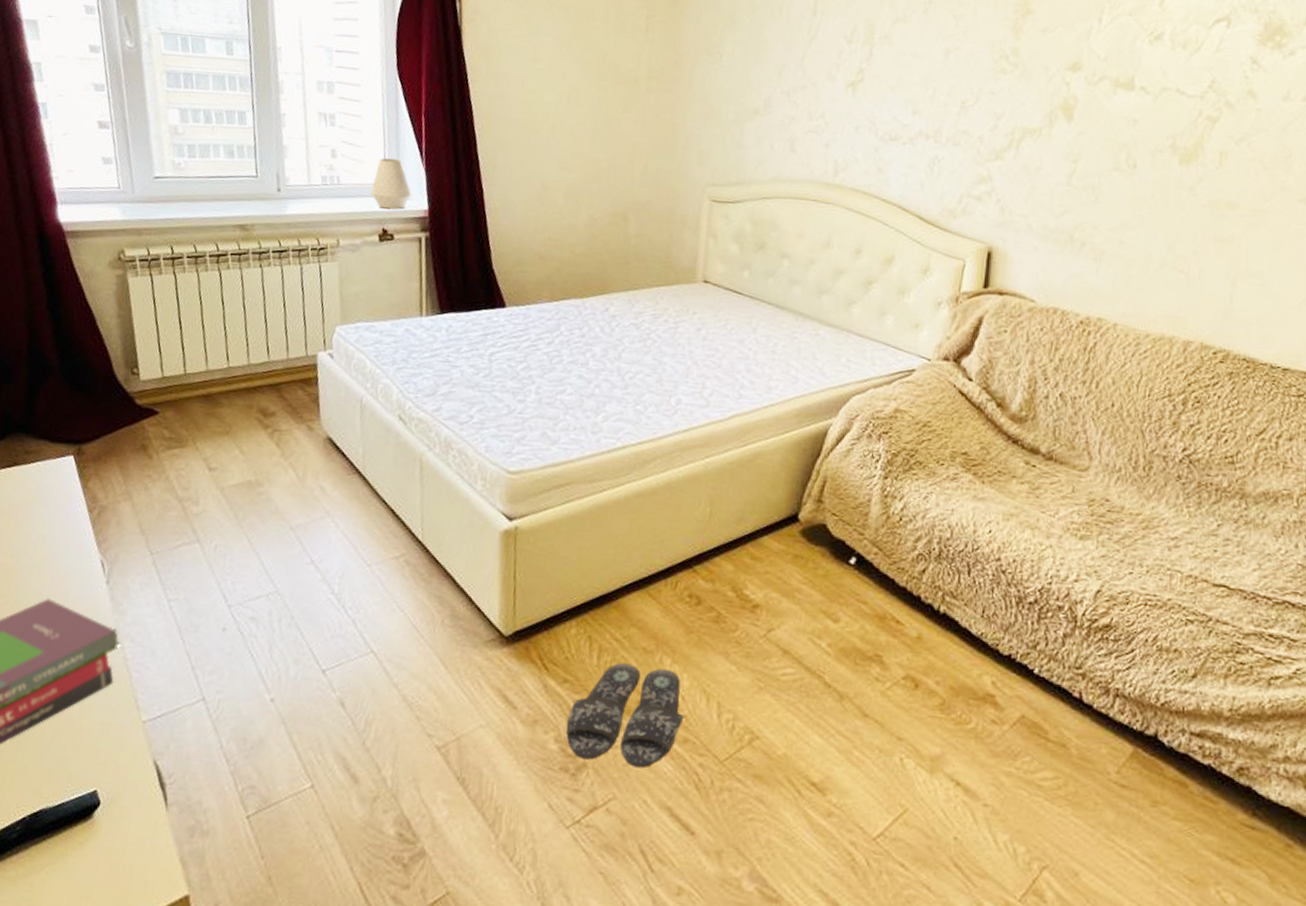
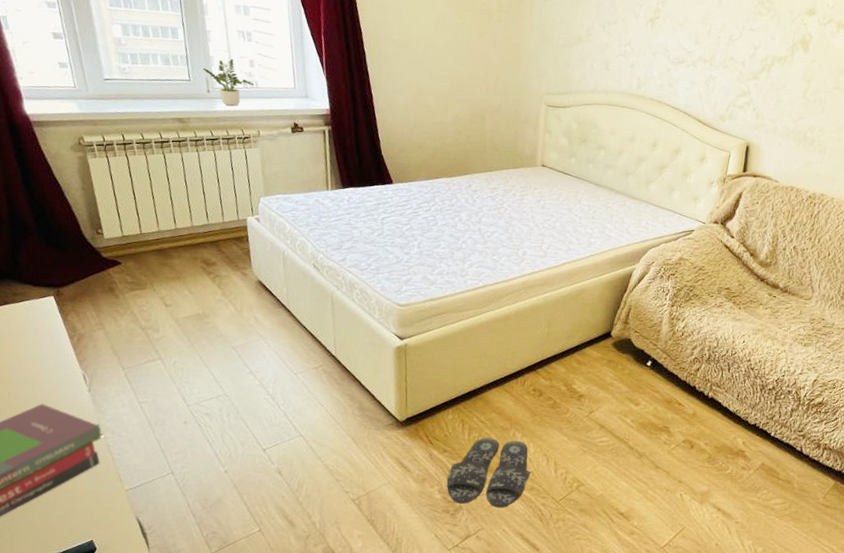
potted plant: none [273,148,336,208] -> present [202,59,254,106]
vase: present [370,158,412,210] -> none [283,68,317,109]

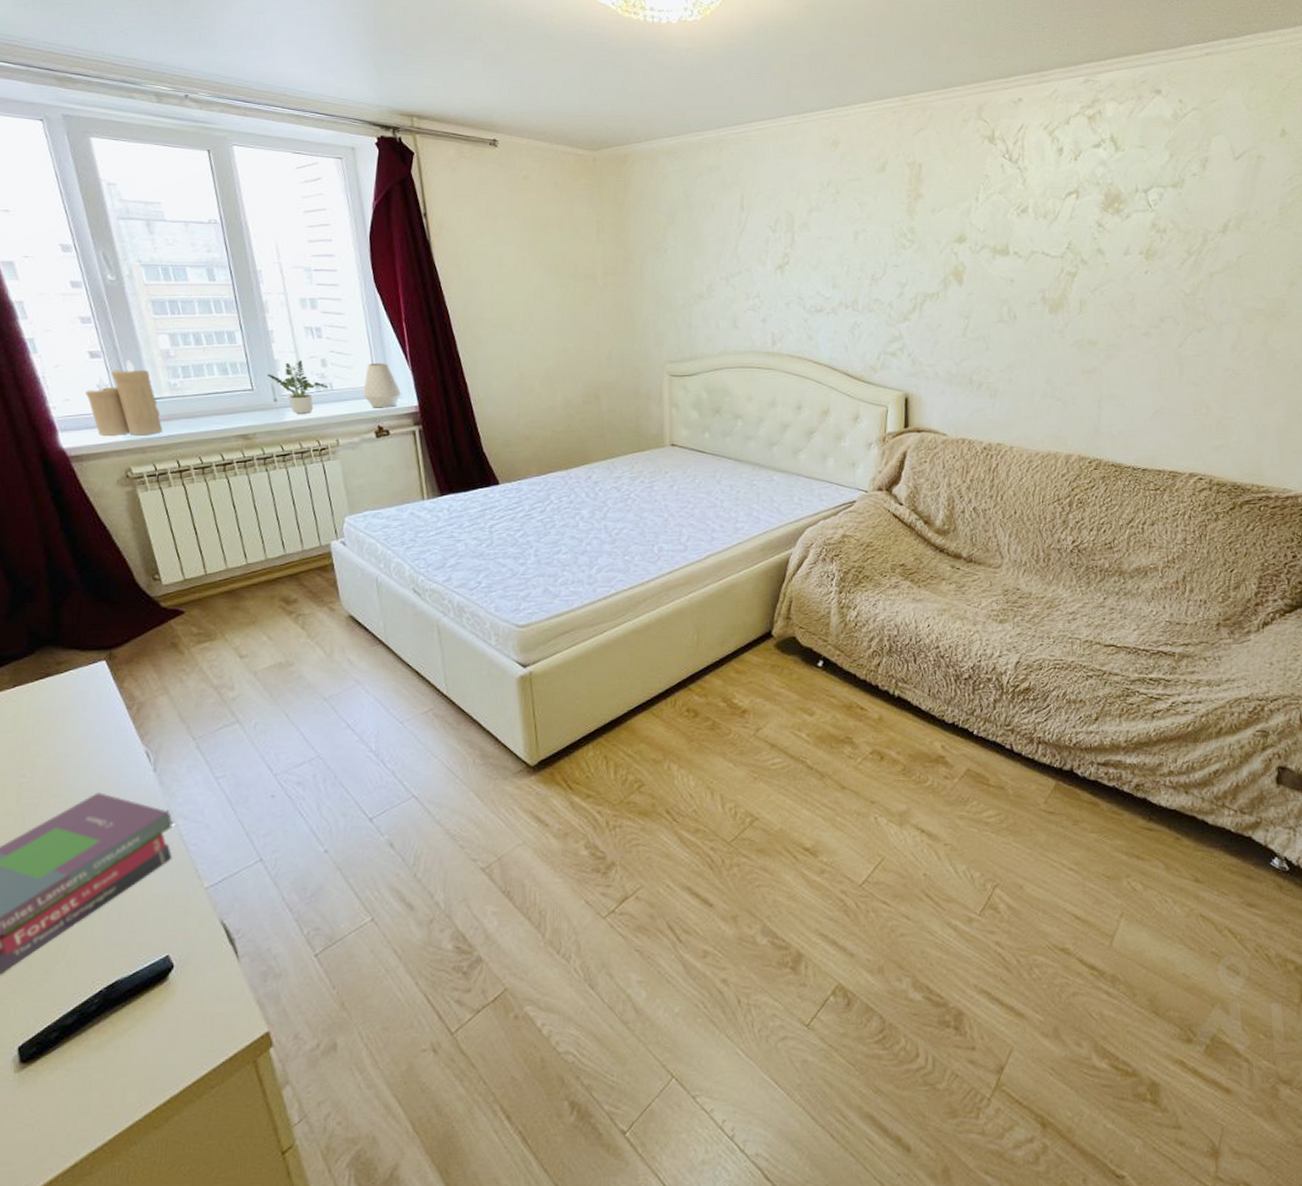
candle: none [48,43,112,110] -> present [85,359,163,436]
vase: none [283,68,317,109] -> present [363,363,402,408]
slippers: present [446,437,531,508] -> none [593,774,694,859]

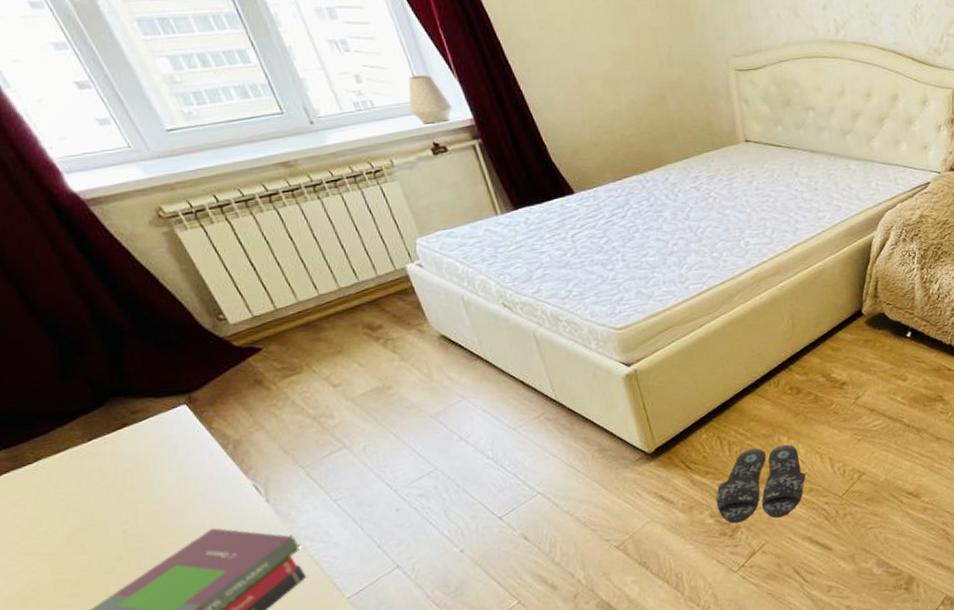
candle: present [85,359,163,436] -> none [83,88,189,175]
potted plant: present [266,360,328,414] -> none [295,77,369,136]
slippers: none [593,774,694,859] -> present [716,444,807,524]

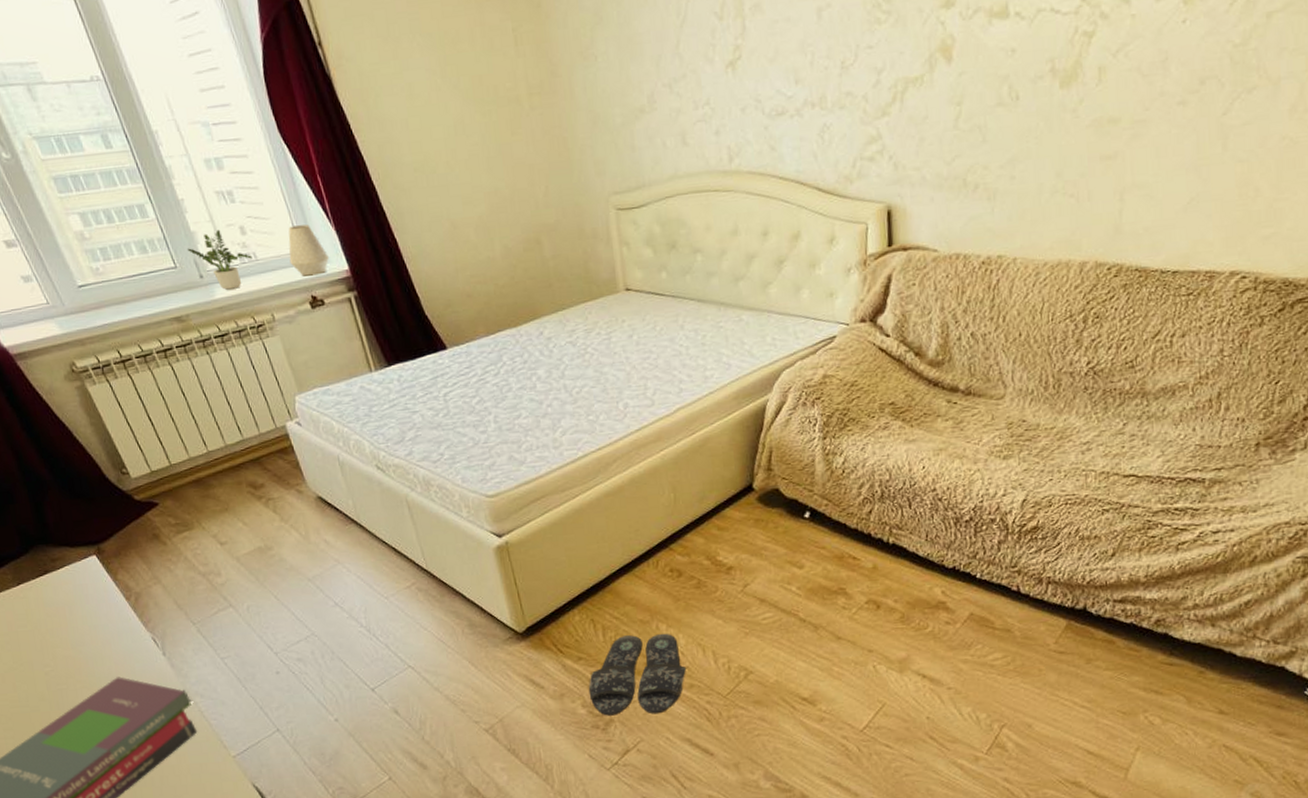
potted plant: none [295,77,369,136] -> present [187,229,253,290]

